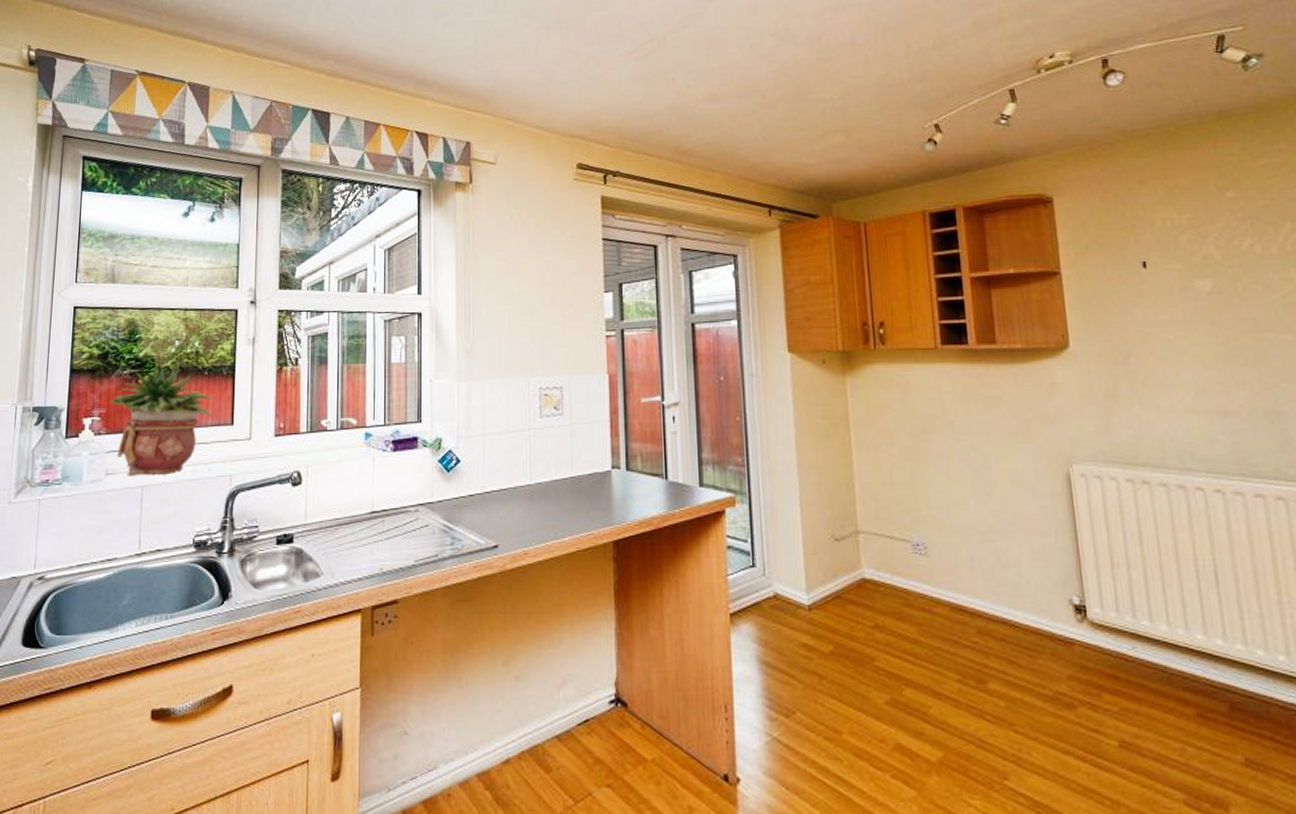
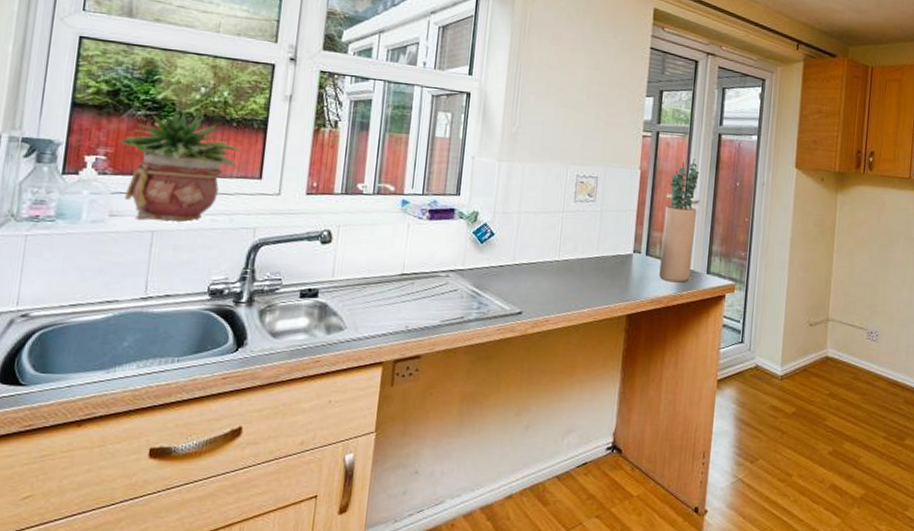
vase: none [641,355,681,500] -> present [659,159,699,283]

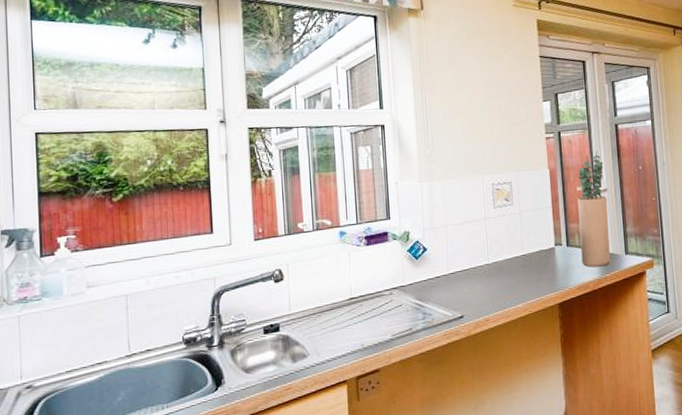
potted plant: present [117,111,242,223] -> none [83,184,192,288]

